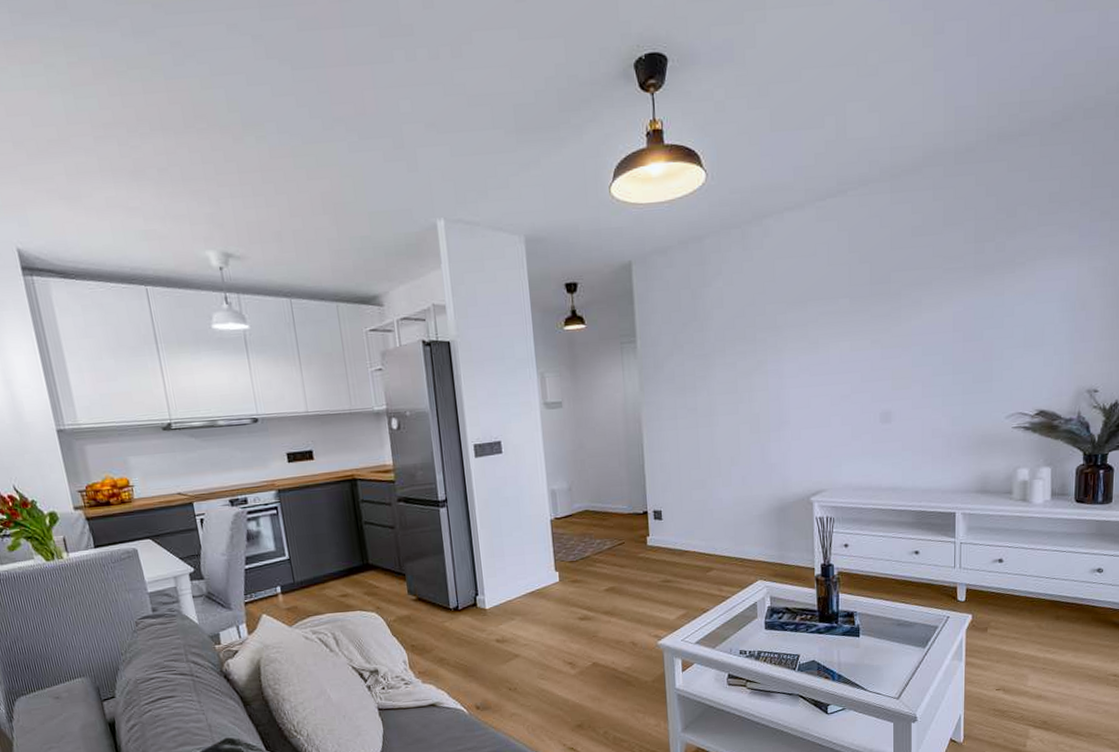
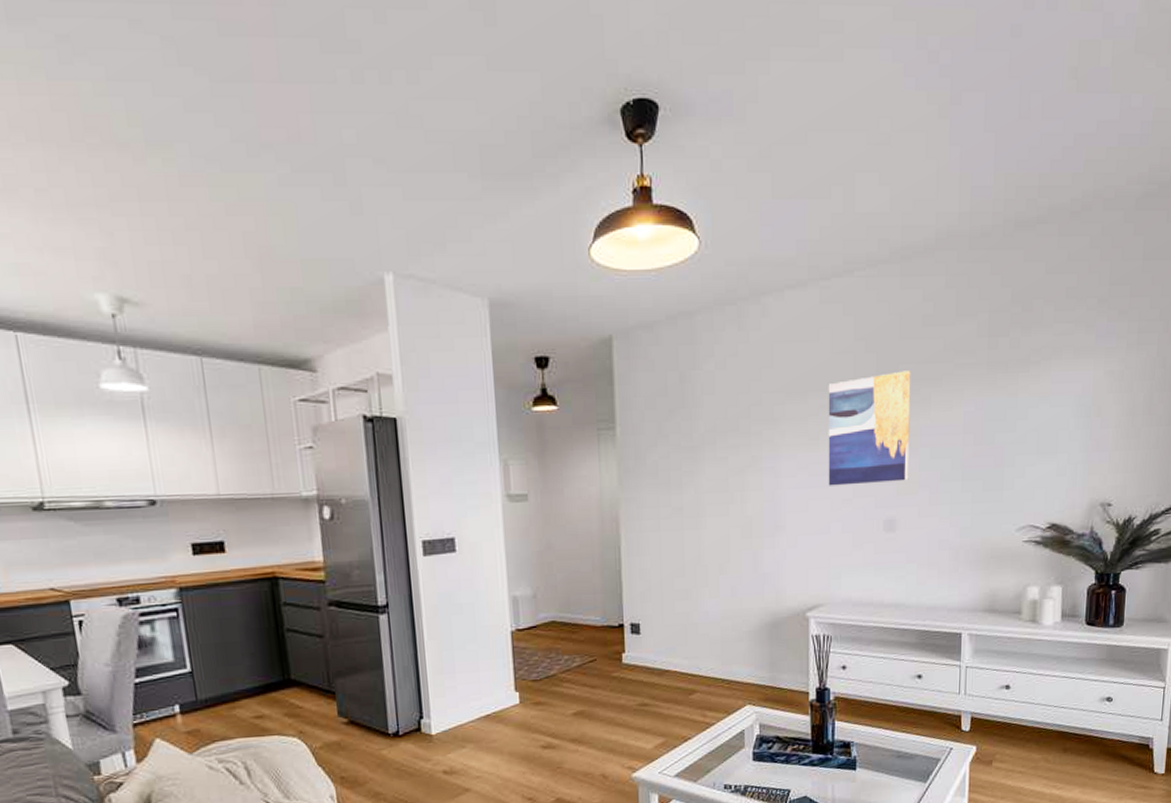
wall art: none [826,277,903,384] -> present [828,370,911,486]

